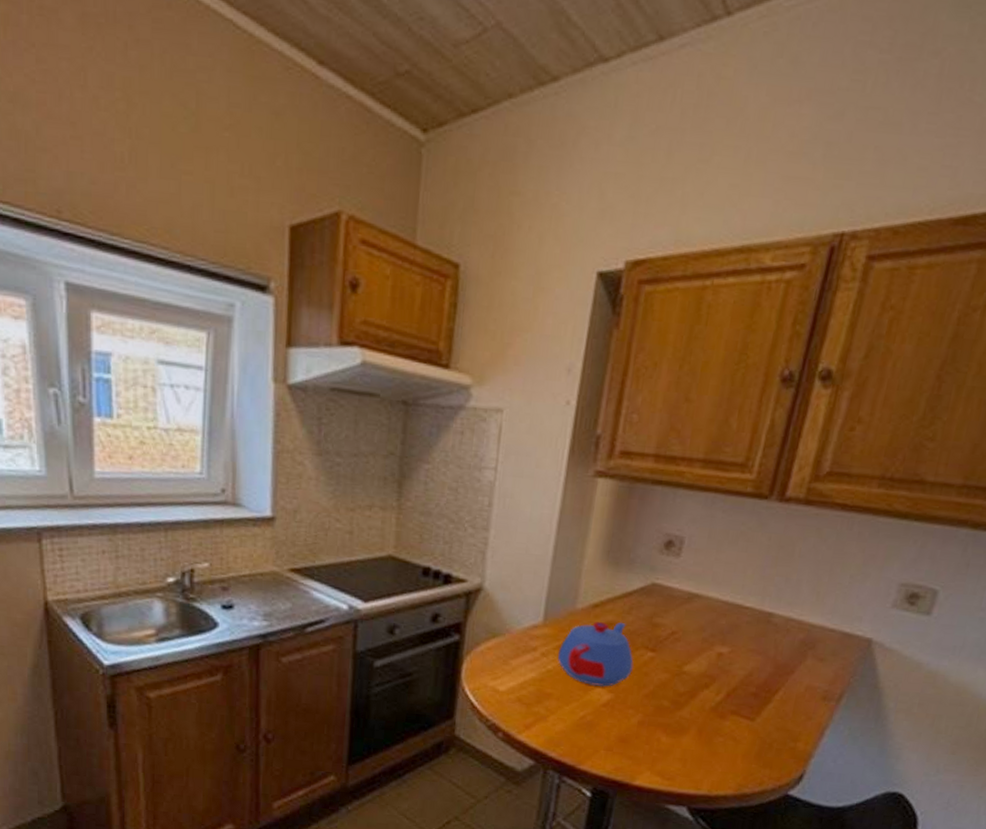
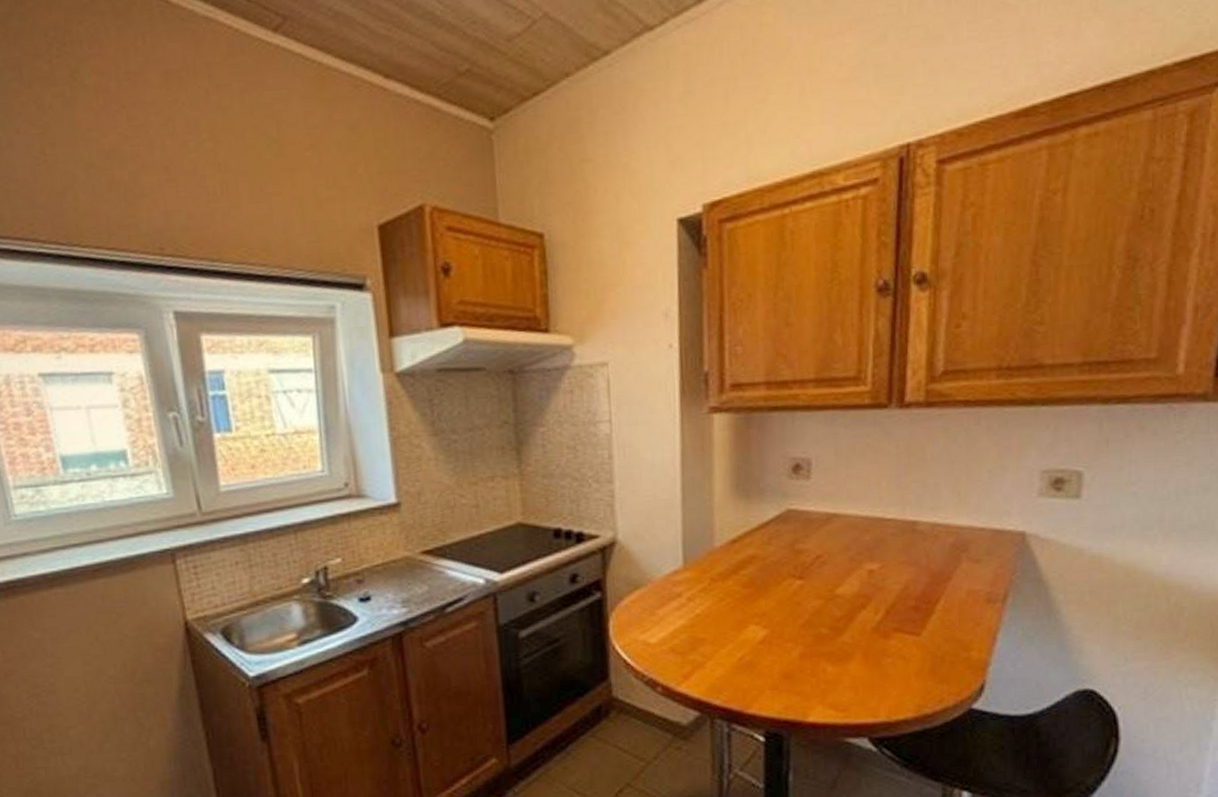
teapot: present [557,622,634,687] -> none [703,555,783,624]

